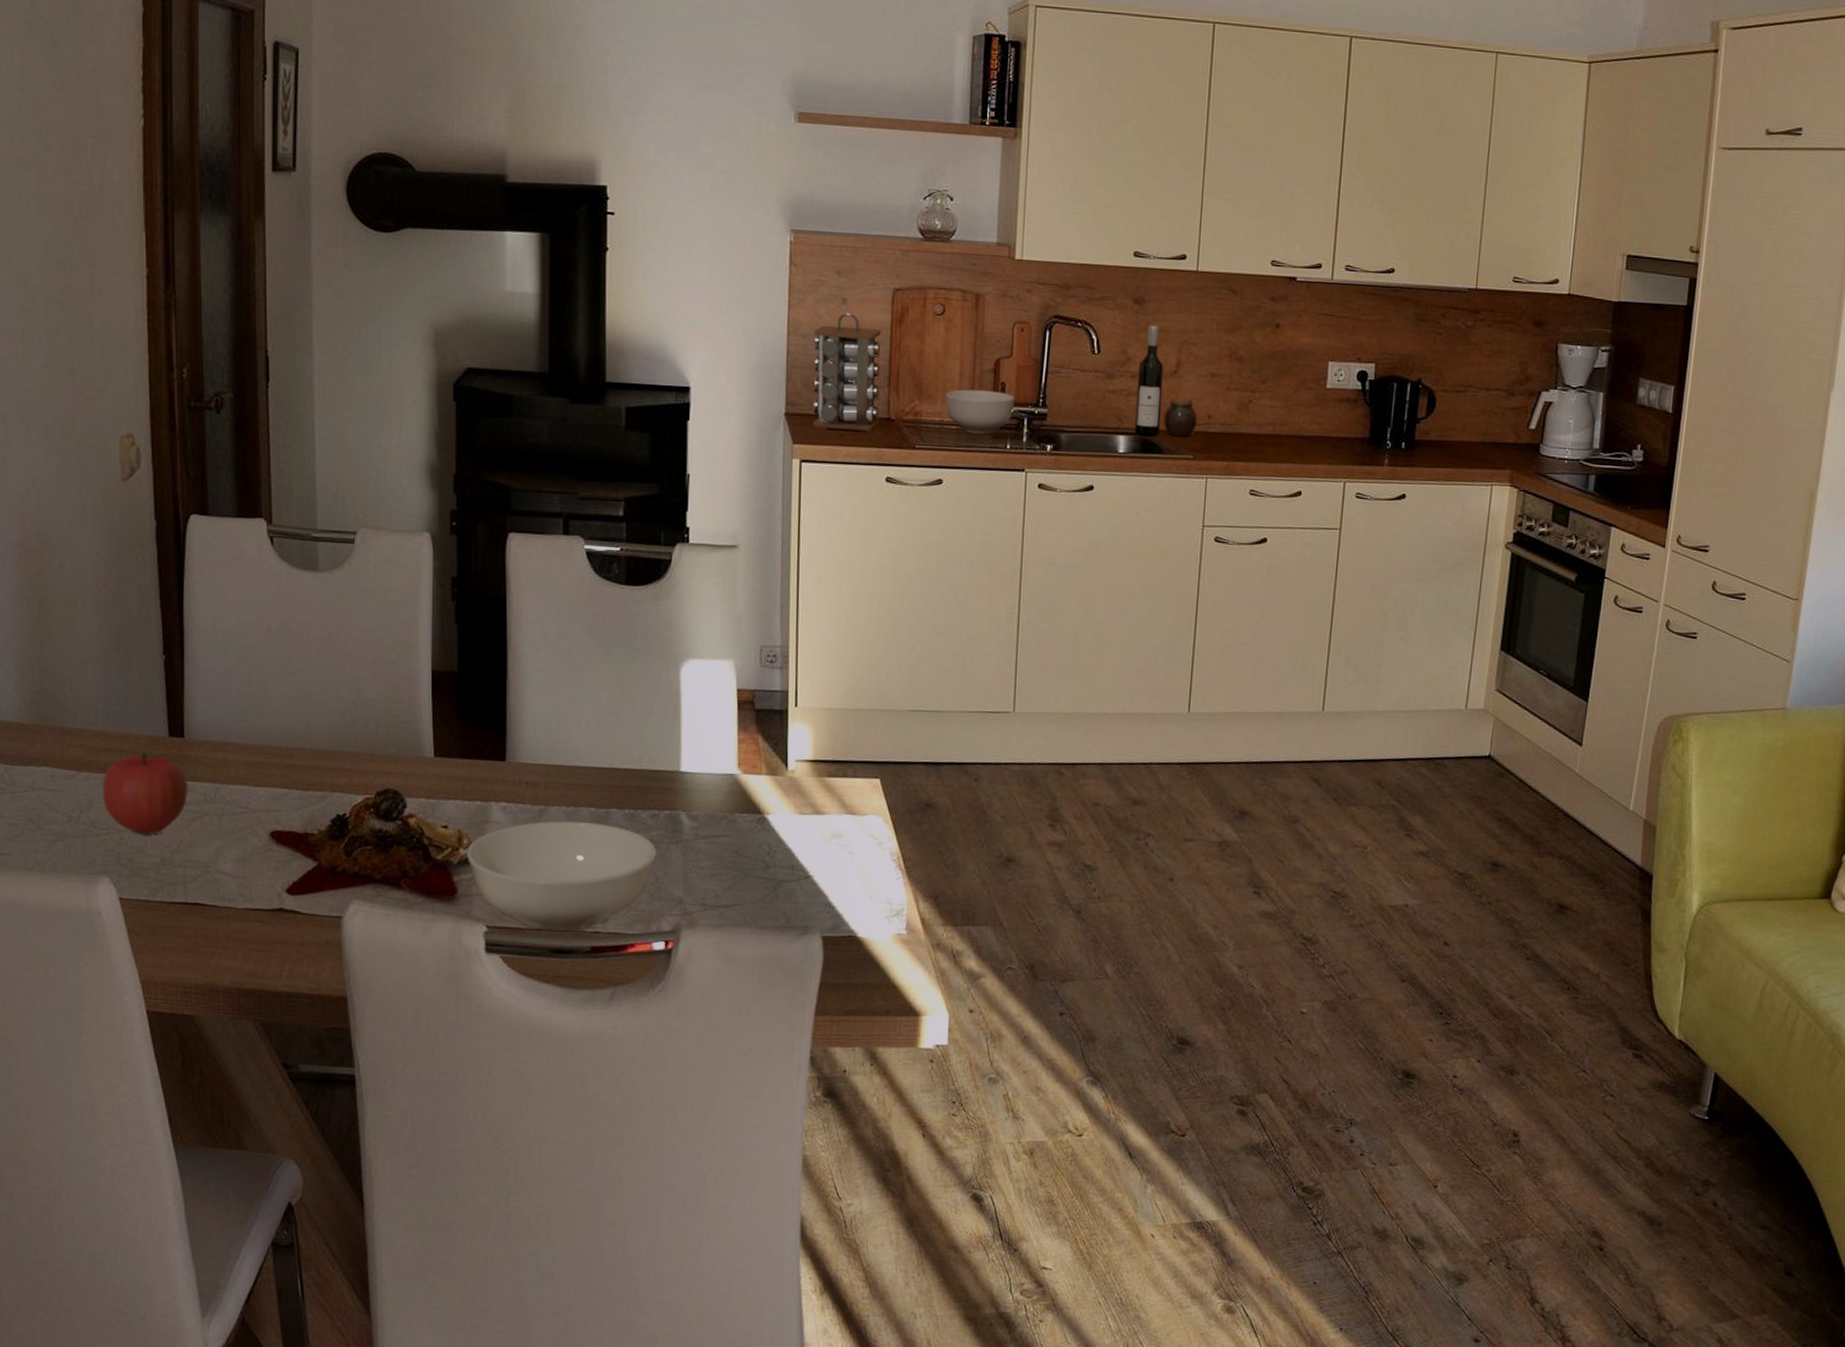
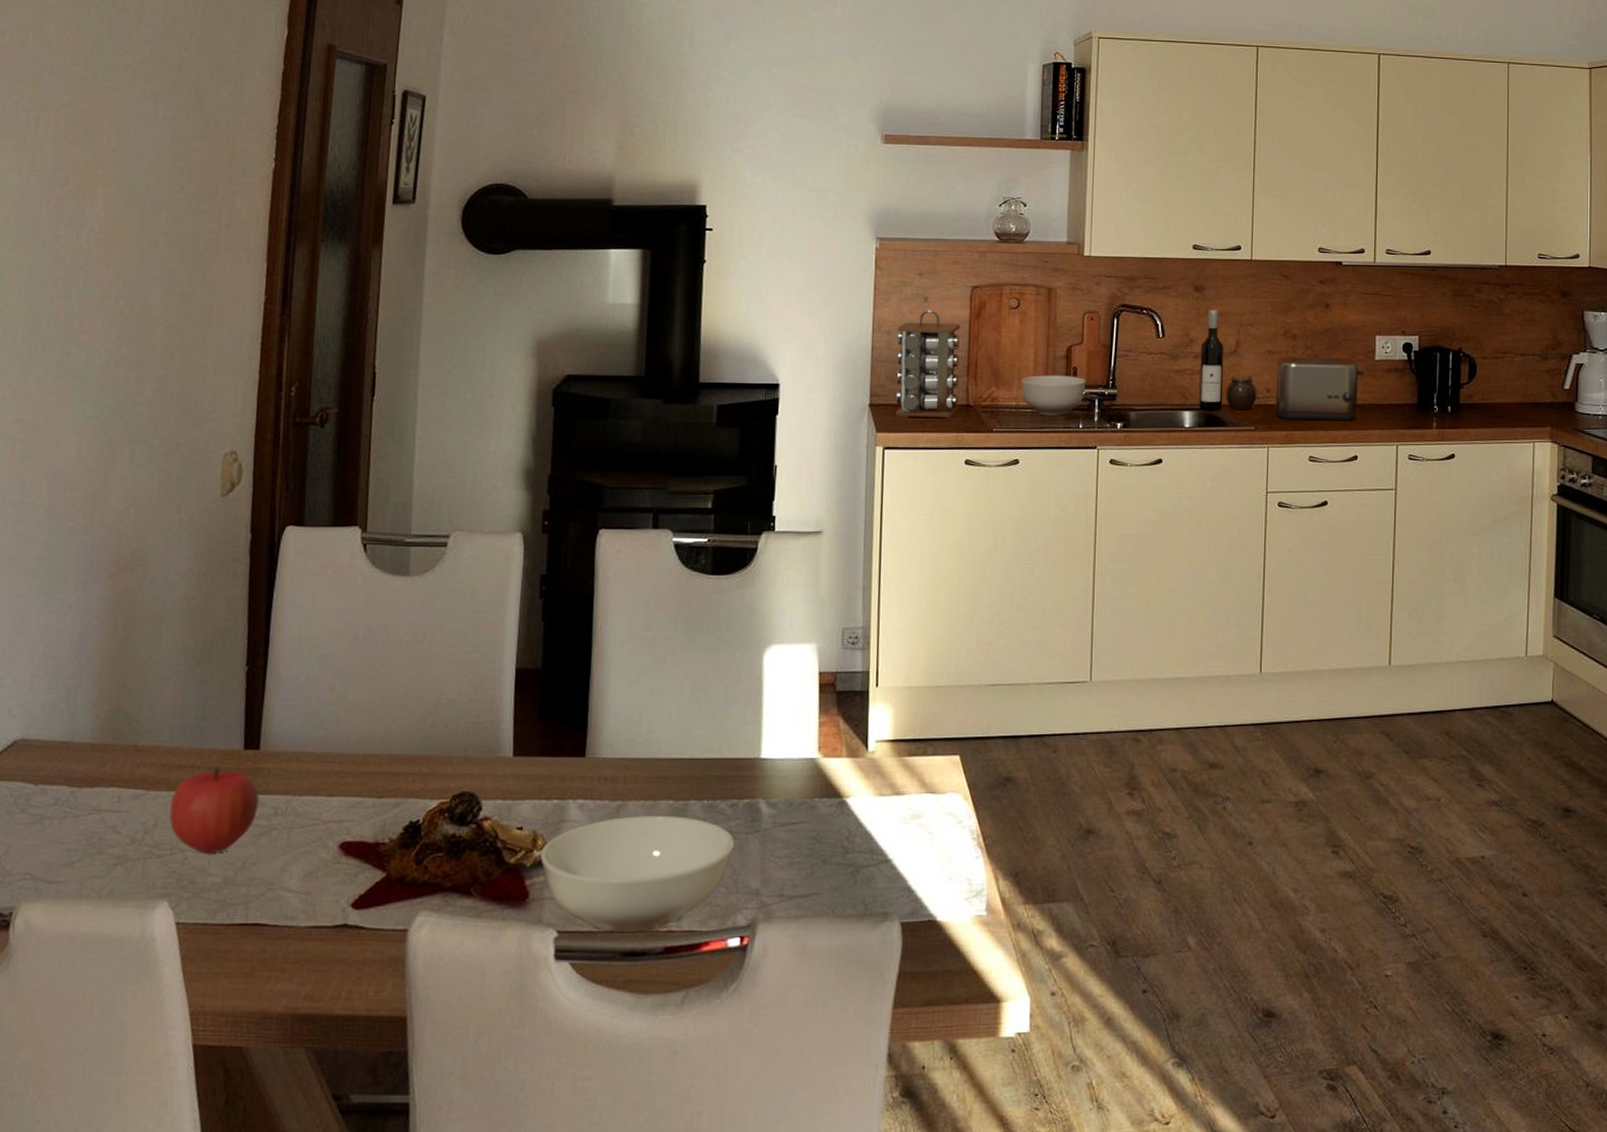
toaster: none [1214,380,1315,454] -> present [1273,356,1365,421]

